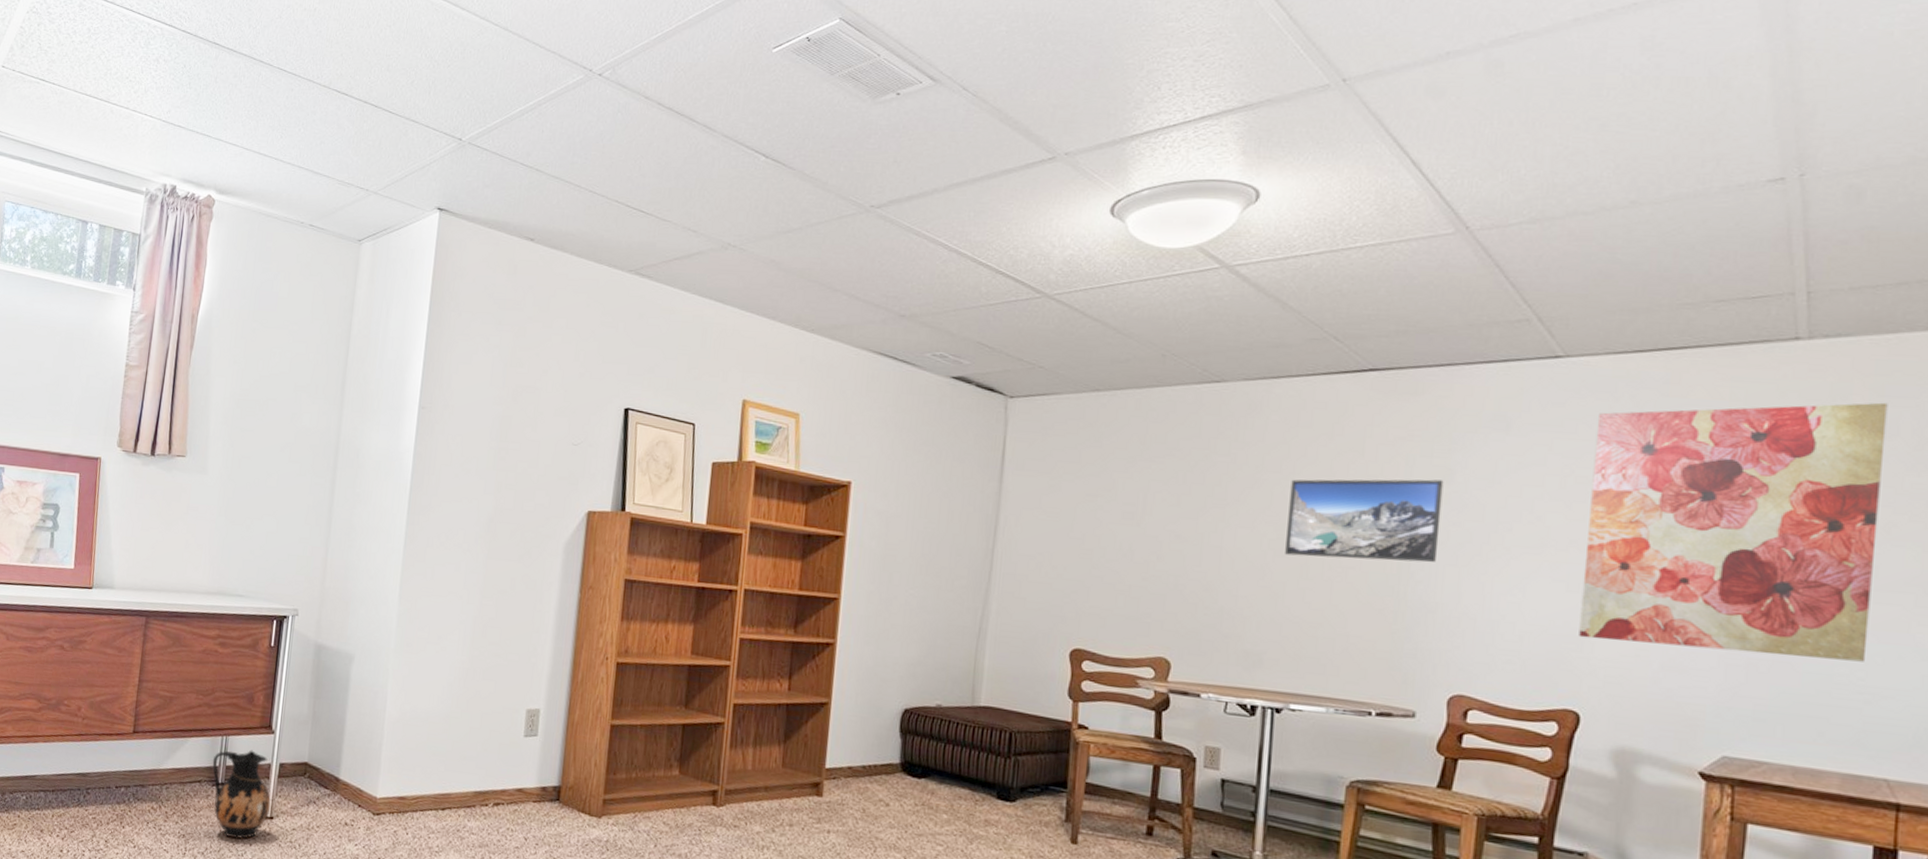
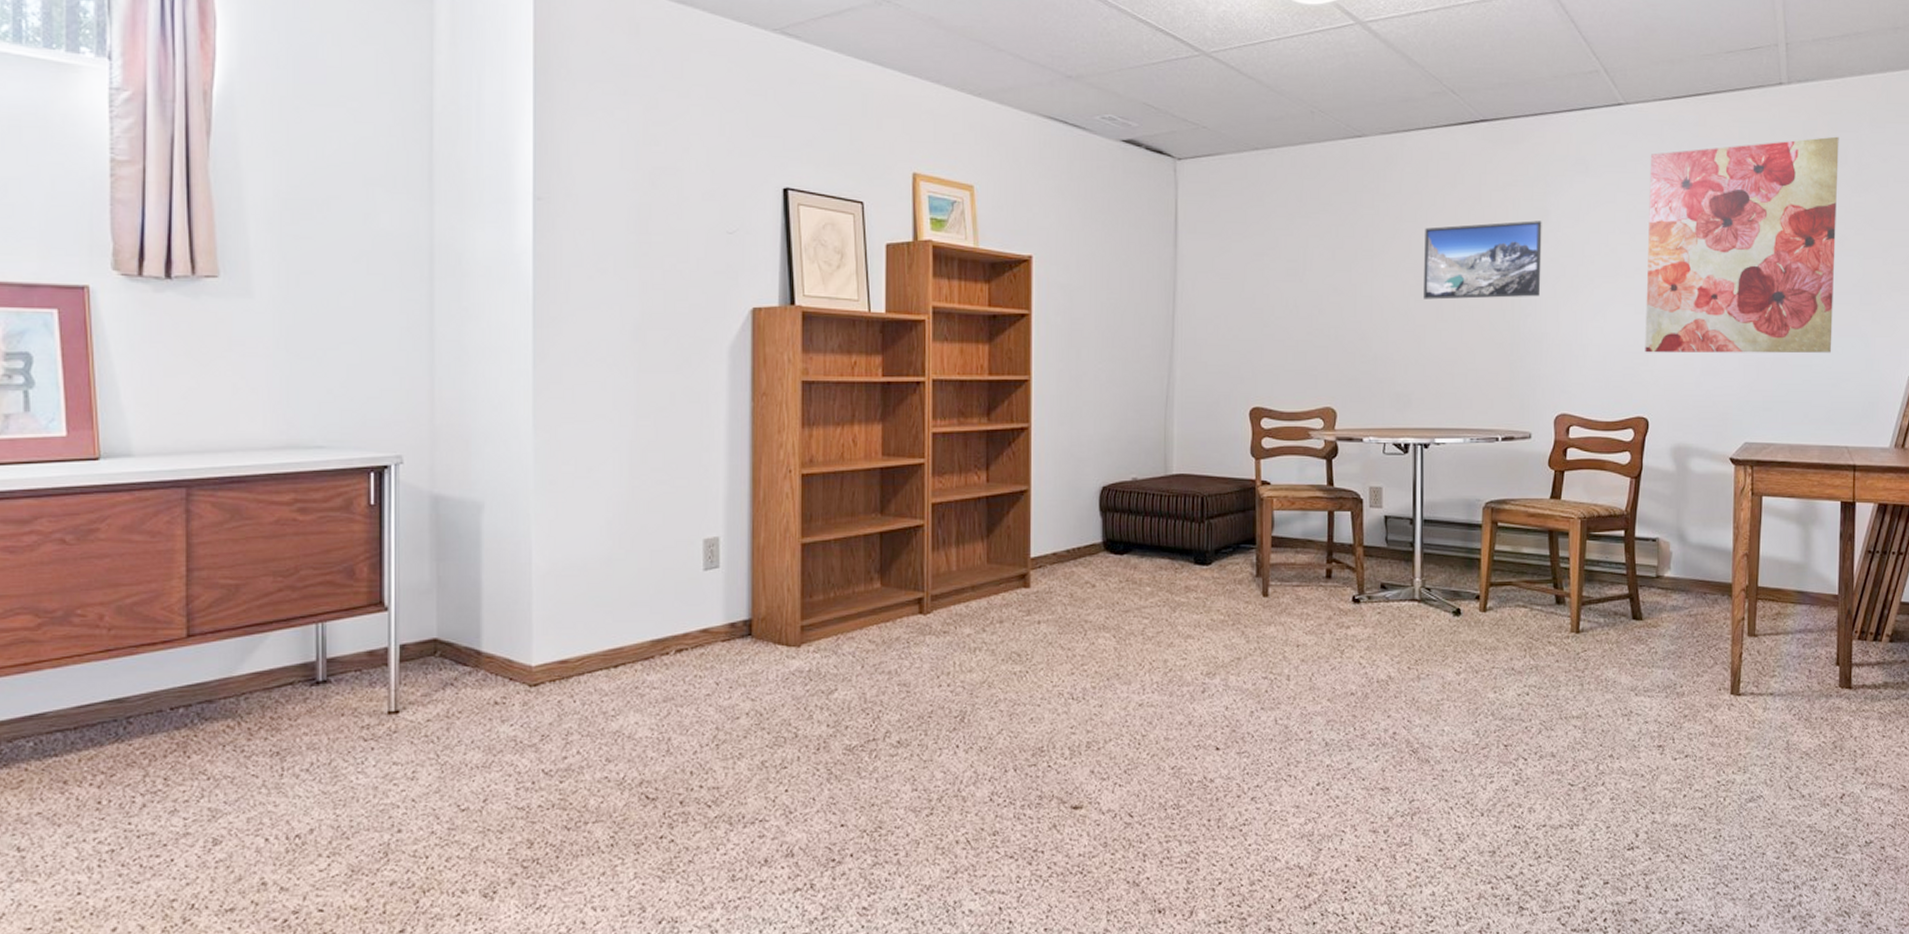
ceramic jug: present [212,750,271,839] -> none [306,634,393,745]

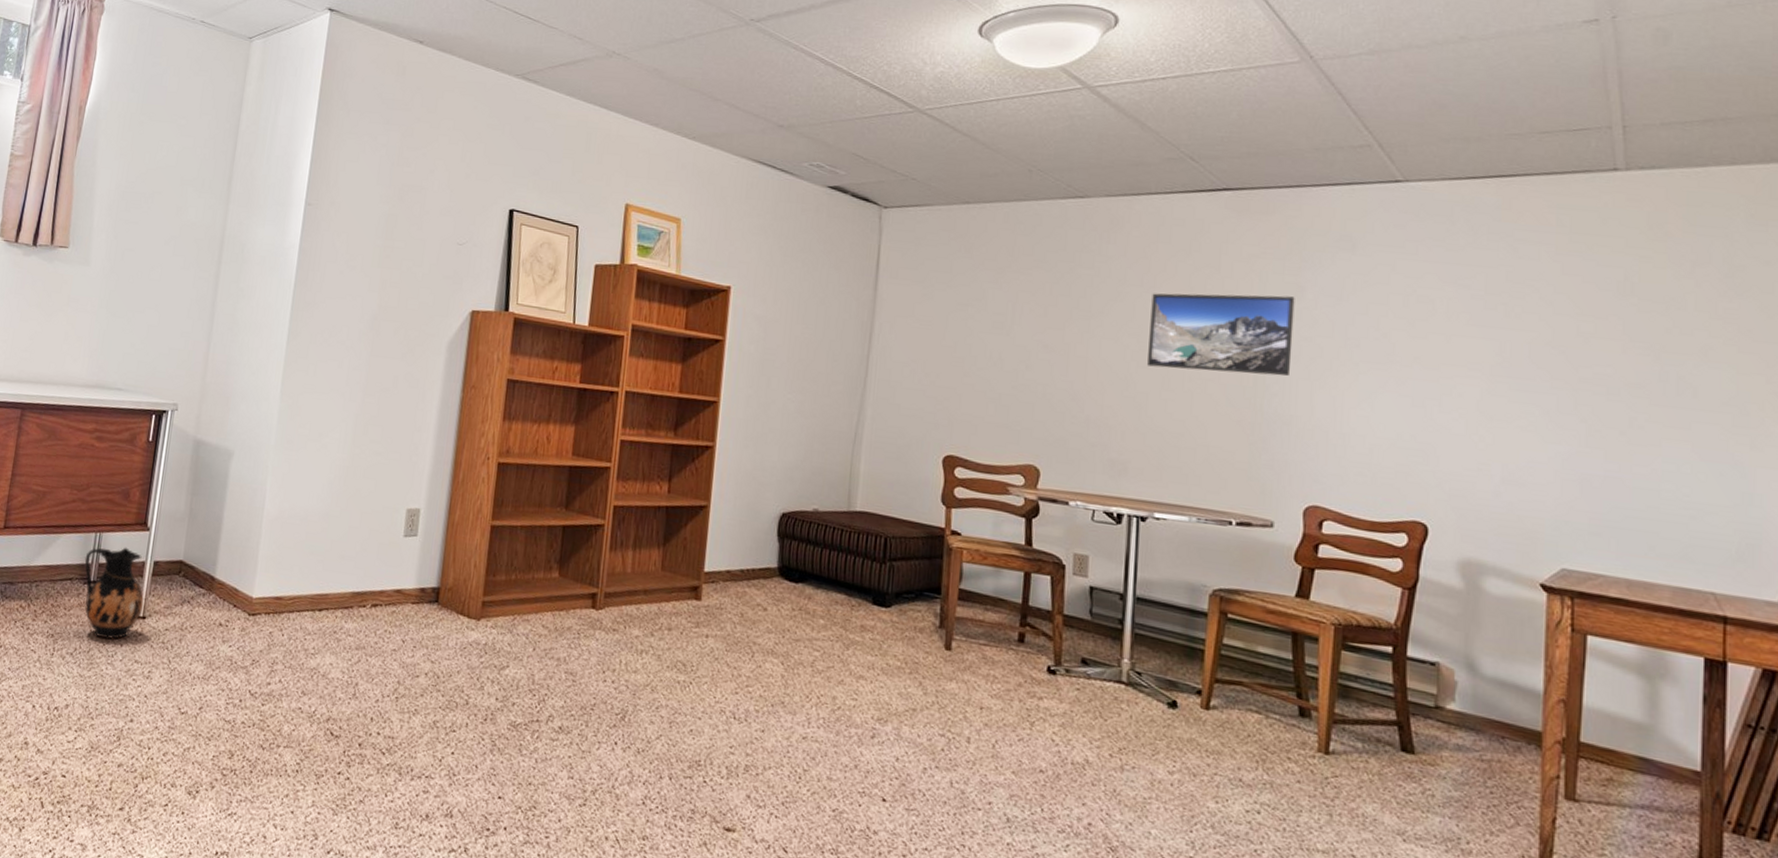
ceramic jug: none [306,634,393,745] -> present [84,547,144,639]
wall art: present [1645,136,1839,354] -> none [1425,231,1700,479]

